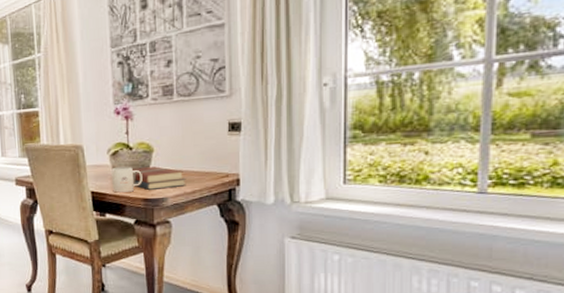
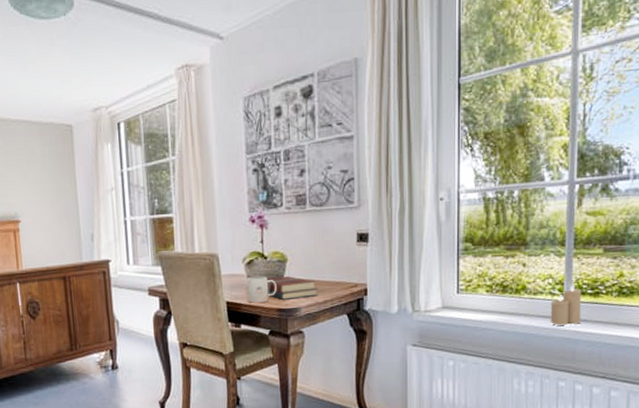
candle: none [459,173,502,221] -> present [550,284,582,327]

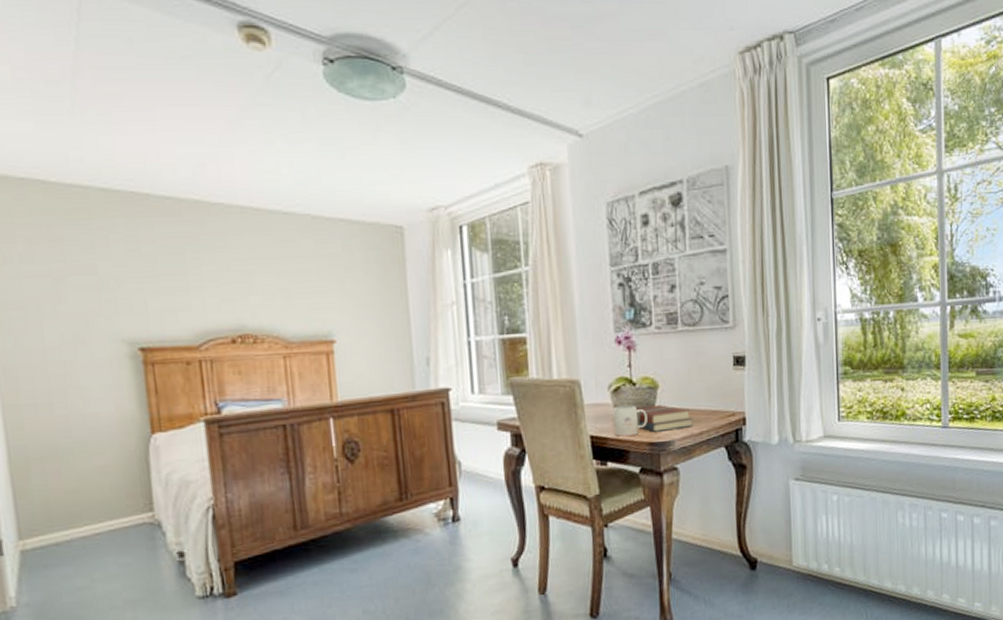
candle: present [550,284,582,327] -> none [929,409,959,454]

